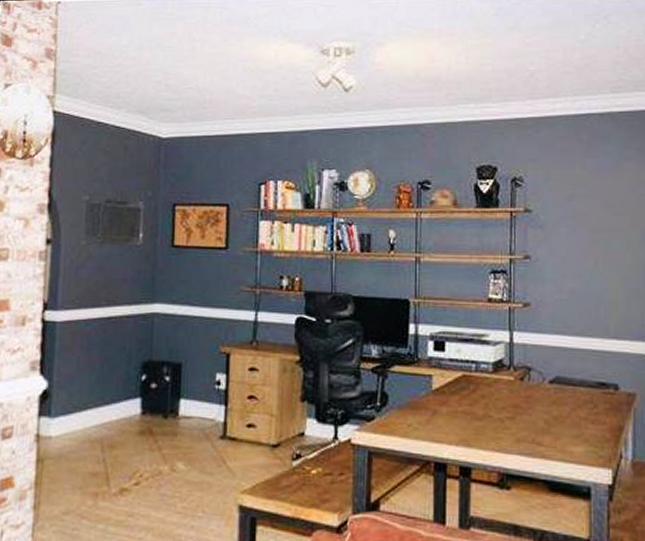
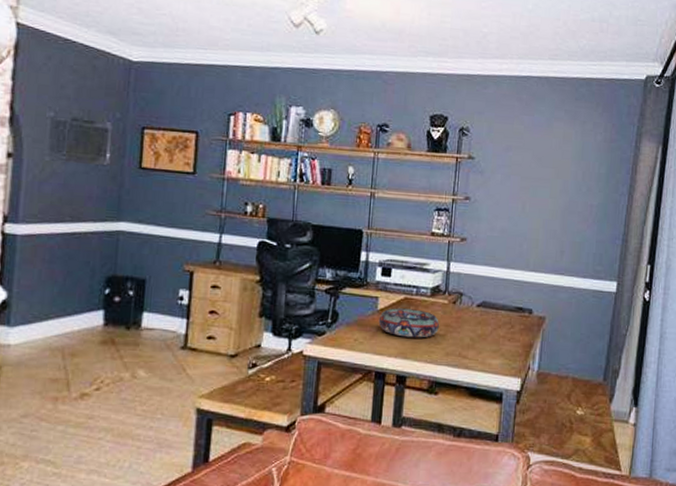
decorative bowl: none [434,387,505,422] -> present [378,308,439,338]

